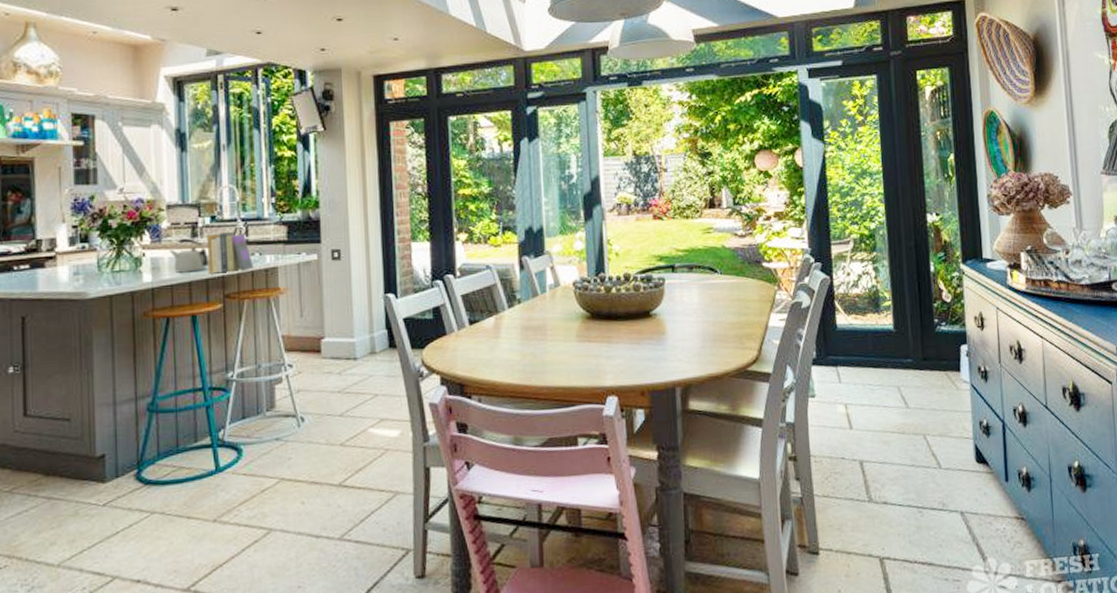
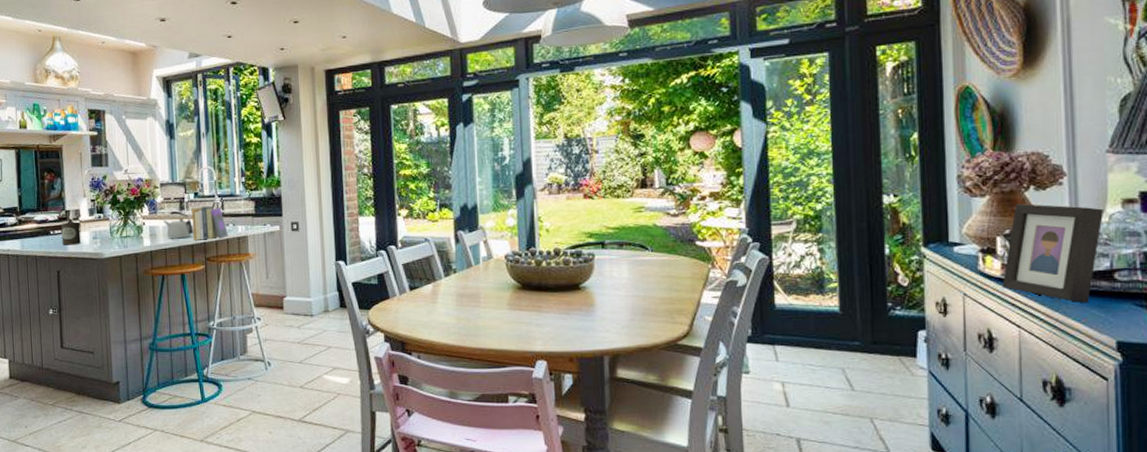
canister: none [29,251,56,284] -> present [61,219,81,245]
picture frame: none [1026,221,1102,313] -> present [1001,204,1105,303]

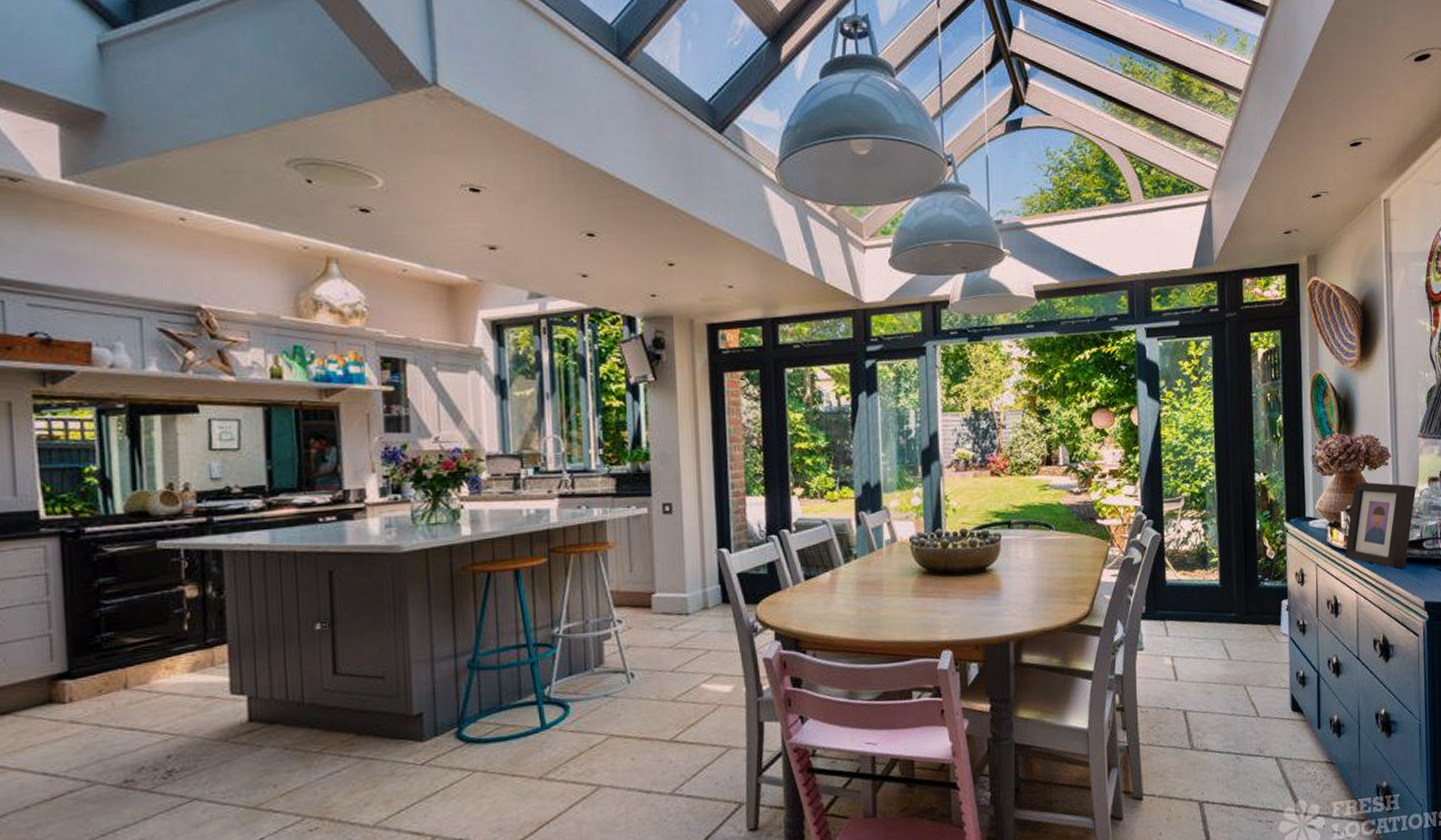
canister: present [61,219,81,245] -> none [336,502,366,537]
kettle: present [162,211,194,239] -> none [489,491,533,526]
books: present [192,206,228,241] -> none [530,484,580,527]

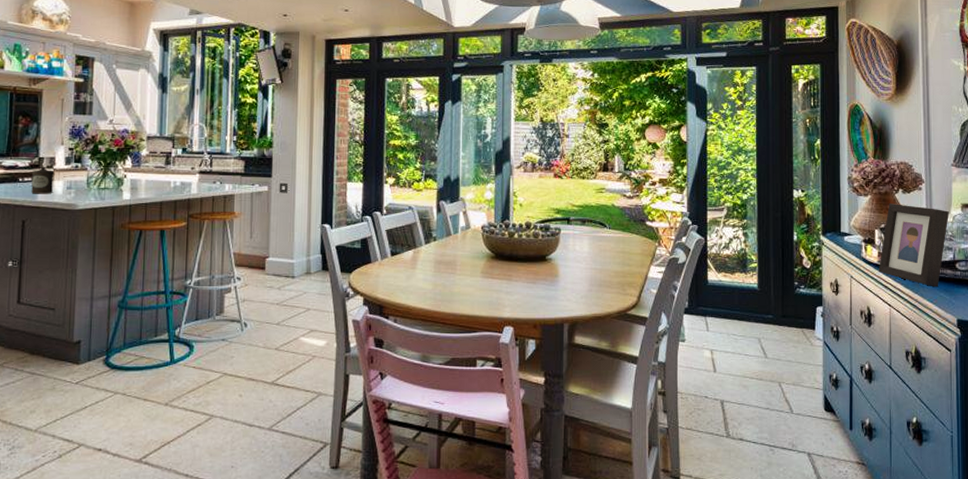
canister: none [336,502,366,537] -> present [31,167,54,194]

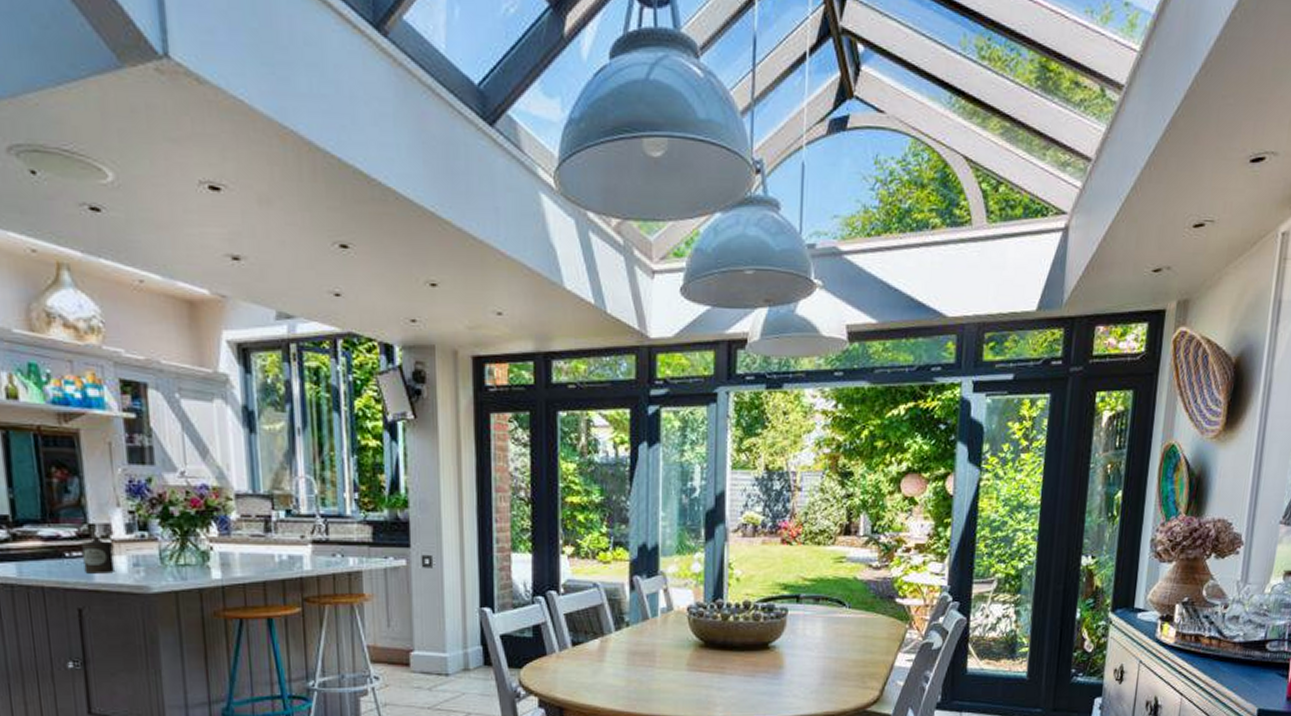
picture frame: present [878,203,950,287] -> none [1173,572,1269,672]

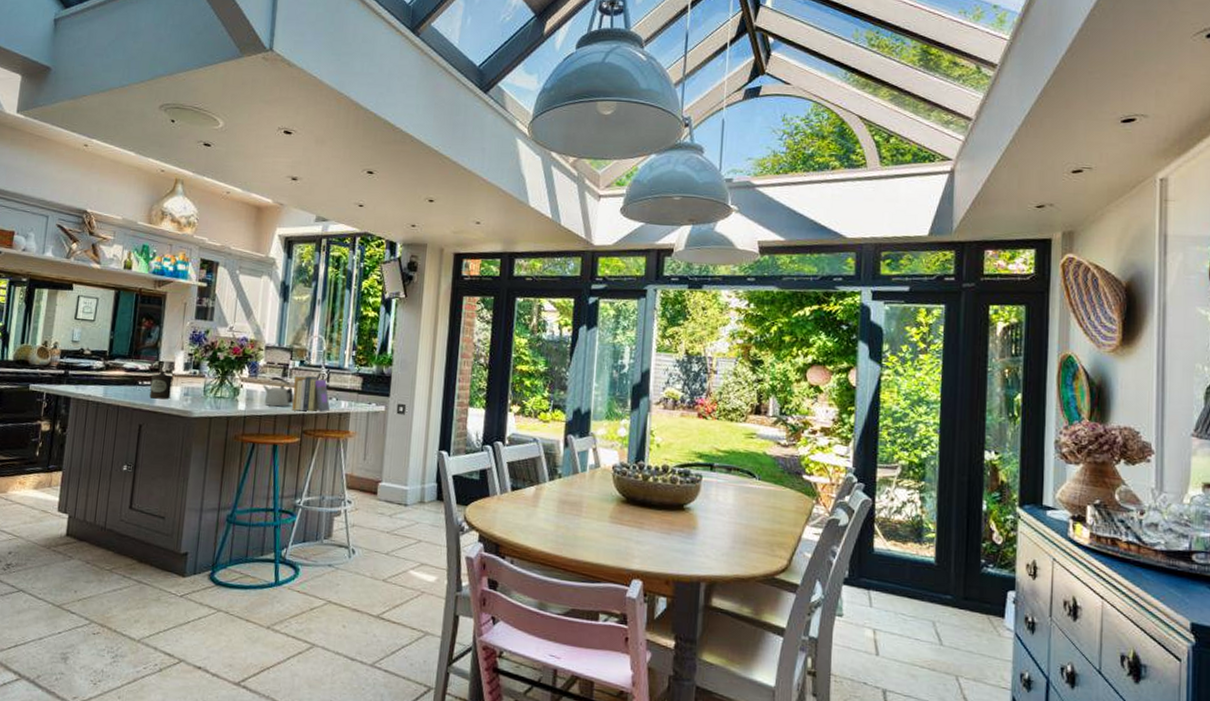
kettle: none [239,534,286,571] -> present [262,377,294,407]
books: none [282,529,334,574] -> present [292,376,330,413]

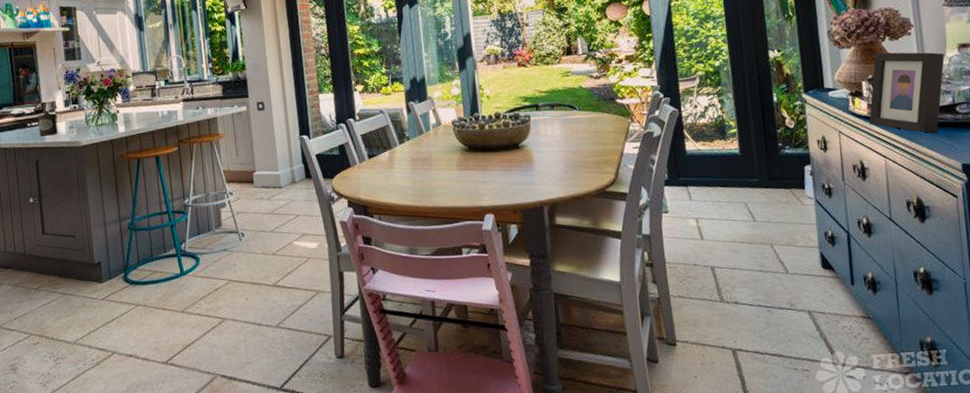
kettle: present [262,377,294,407] -> none [136,98,166,124]
books: present [292,376,330,413] -> none [163,91,199,125]
picture frame: none [1089,476,1187,582] -> present [869,52,945,134]

